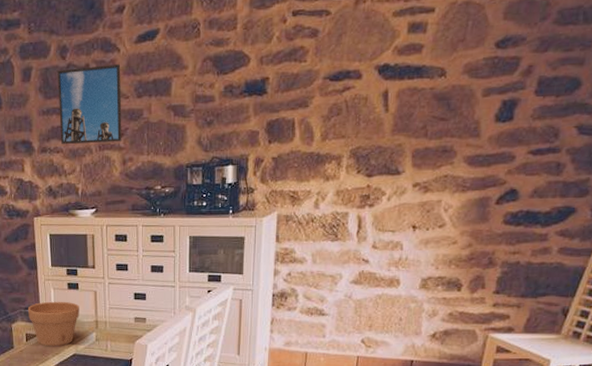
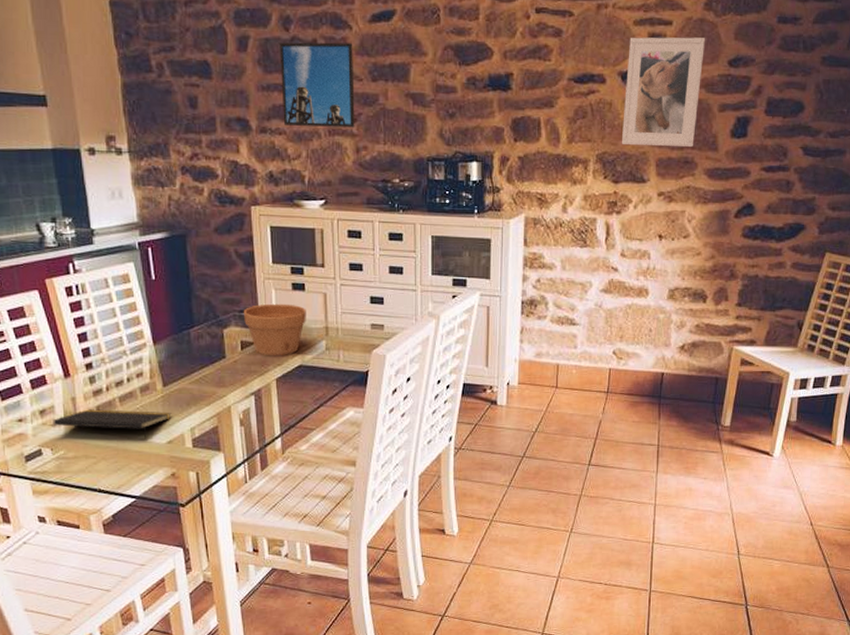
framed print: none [376,21,471,139] -> present [621,37,706,148]

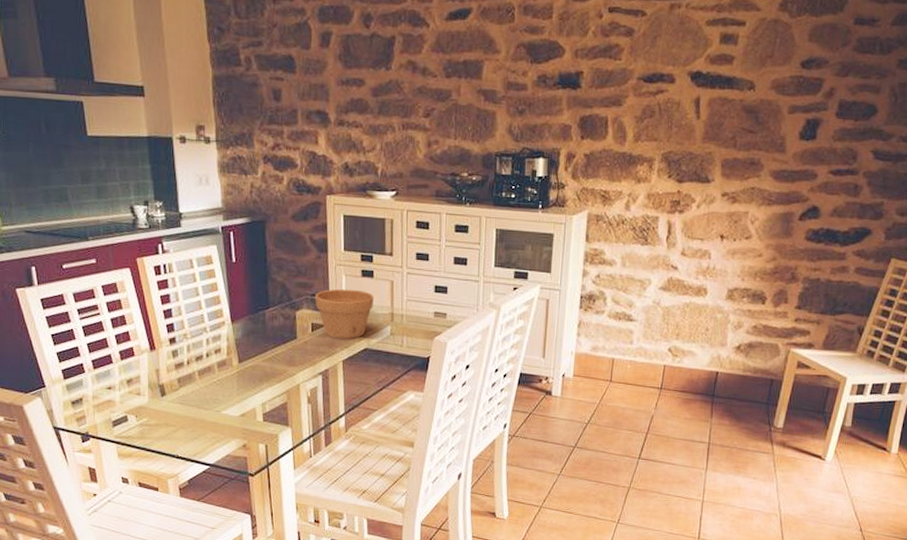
notepad: present [53,409,172,441] -> none [138,381,245,413]
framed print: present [279,42,355,128] -> none [359,39,430,122]
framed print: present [621,37,706,148] -> none [687,37,779,149]

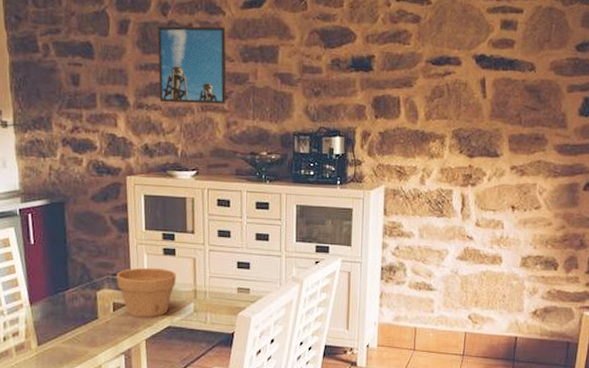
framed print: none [359,39,430,122] -> present [157,26,226,104]

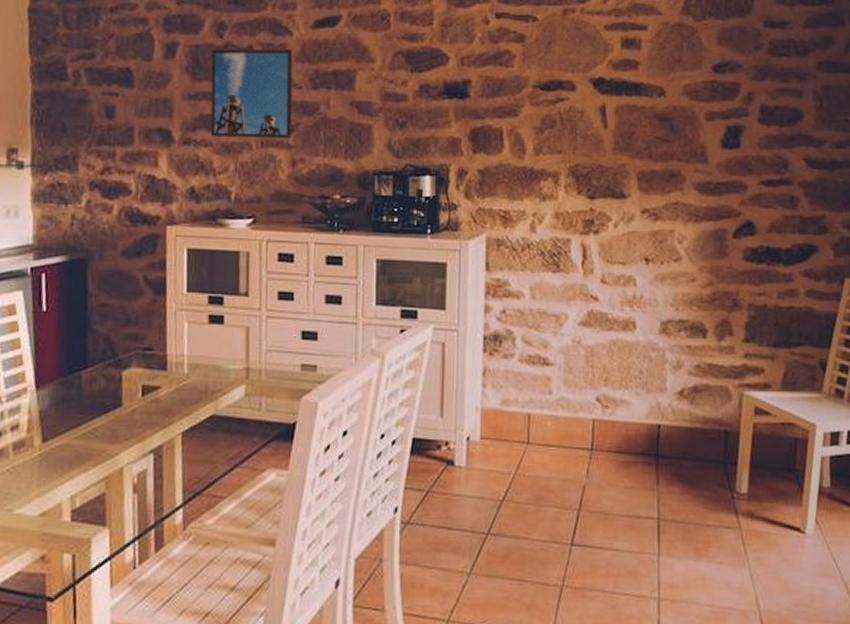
flower pot: present [116,267,176,317] -> none [147,339,224,403]

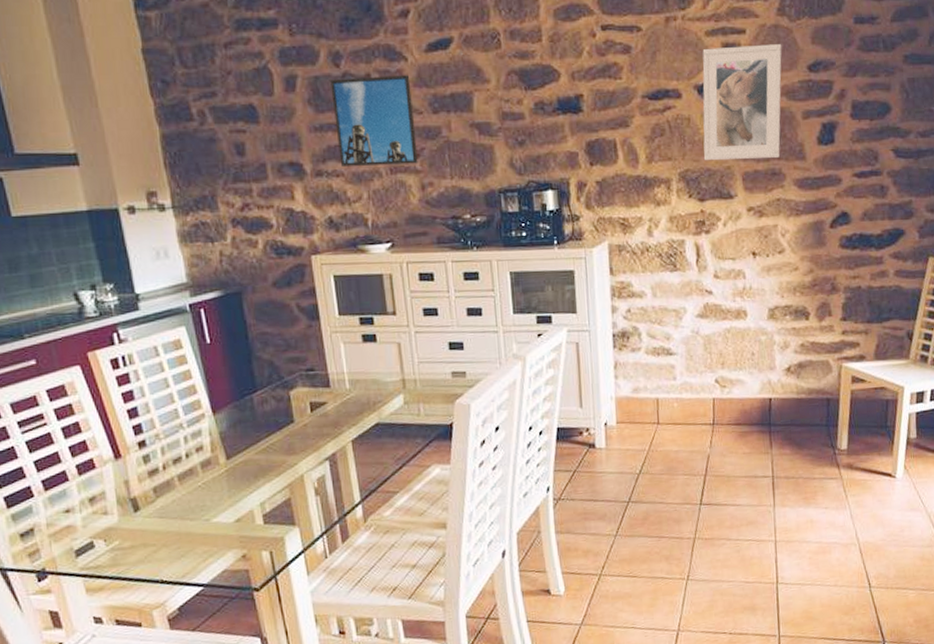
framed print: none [596,42,686,160] -> present [702,44,782,161]

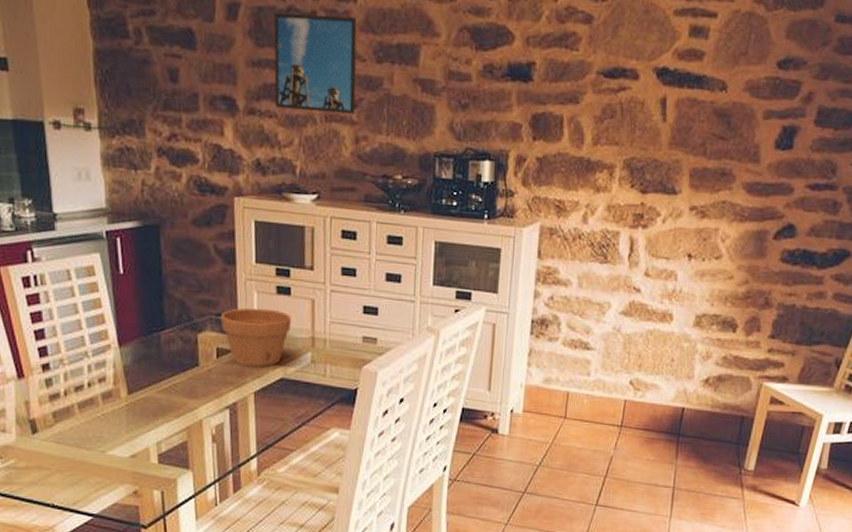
flower pot: none [310,357,381,416] -> present [220,307,291,366]
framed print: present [702,44,782,161] -> none [652,28,754,158]

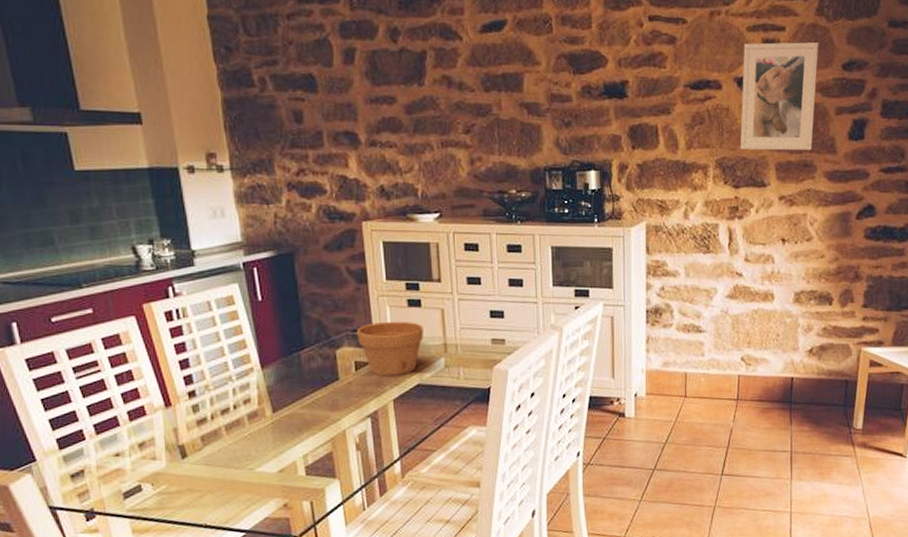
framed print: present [273,12,357,114] -> none [387,53,468,139]
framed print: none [652,28,754,158] -> present [740,42,819,151]

